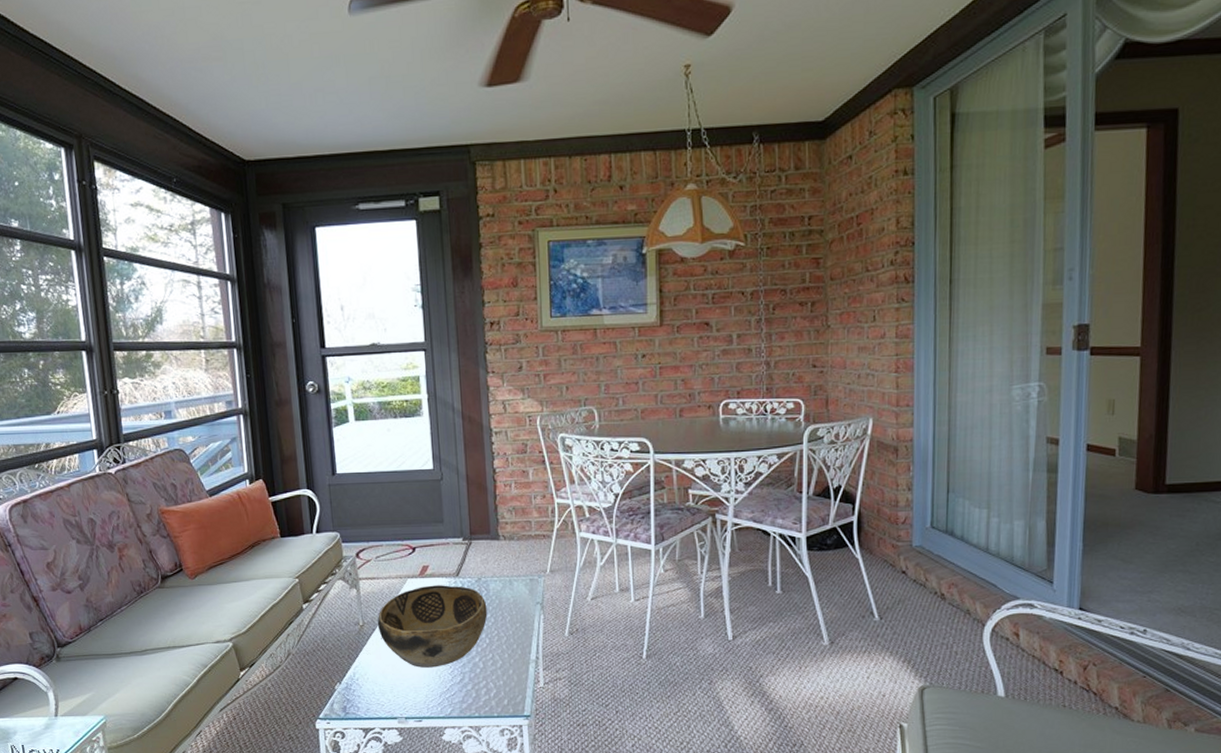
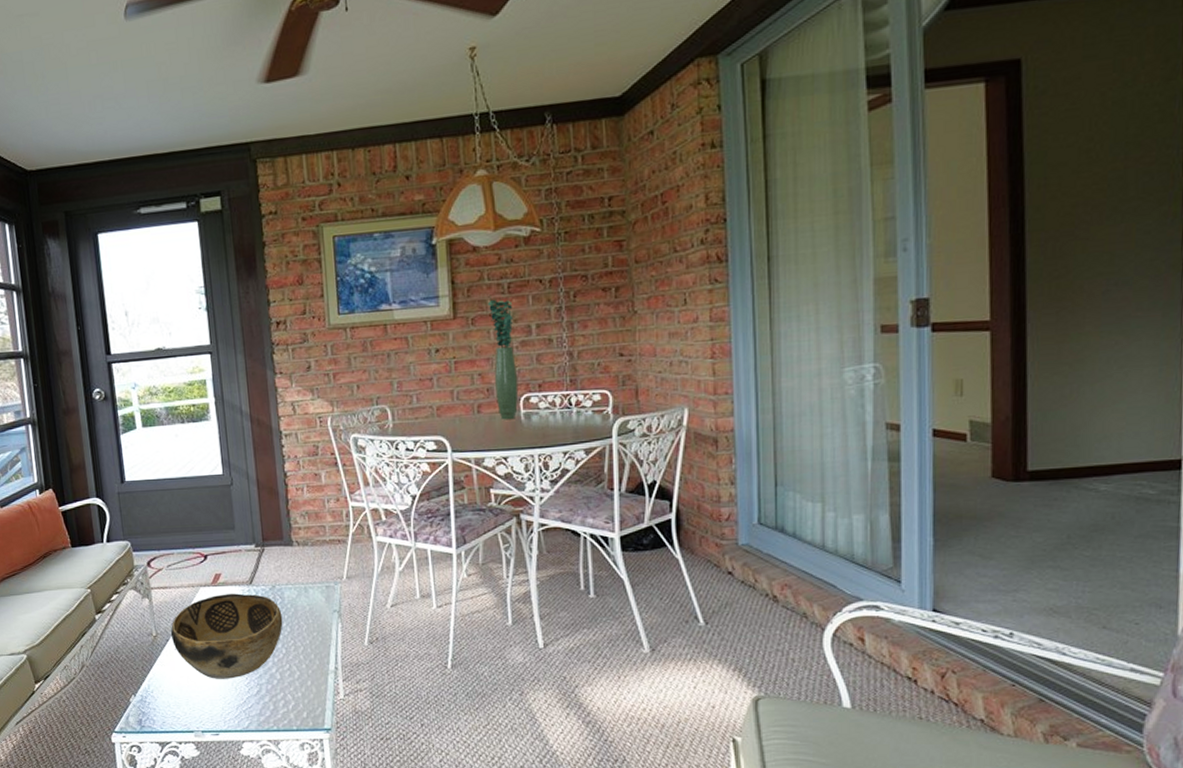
vase: none [692,306,719,425] -> present [487,296,519,420]

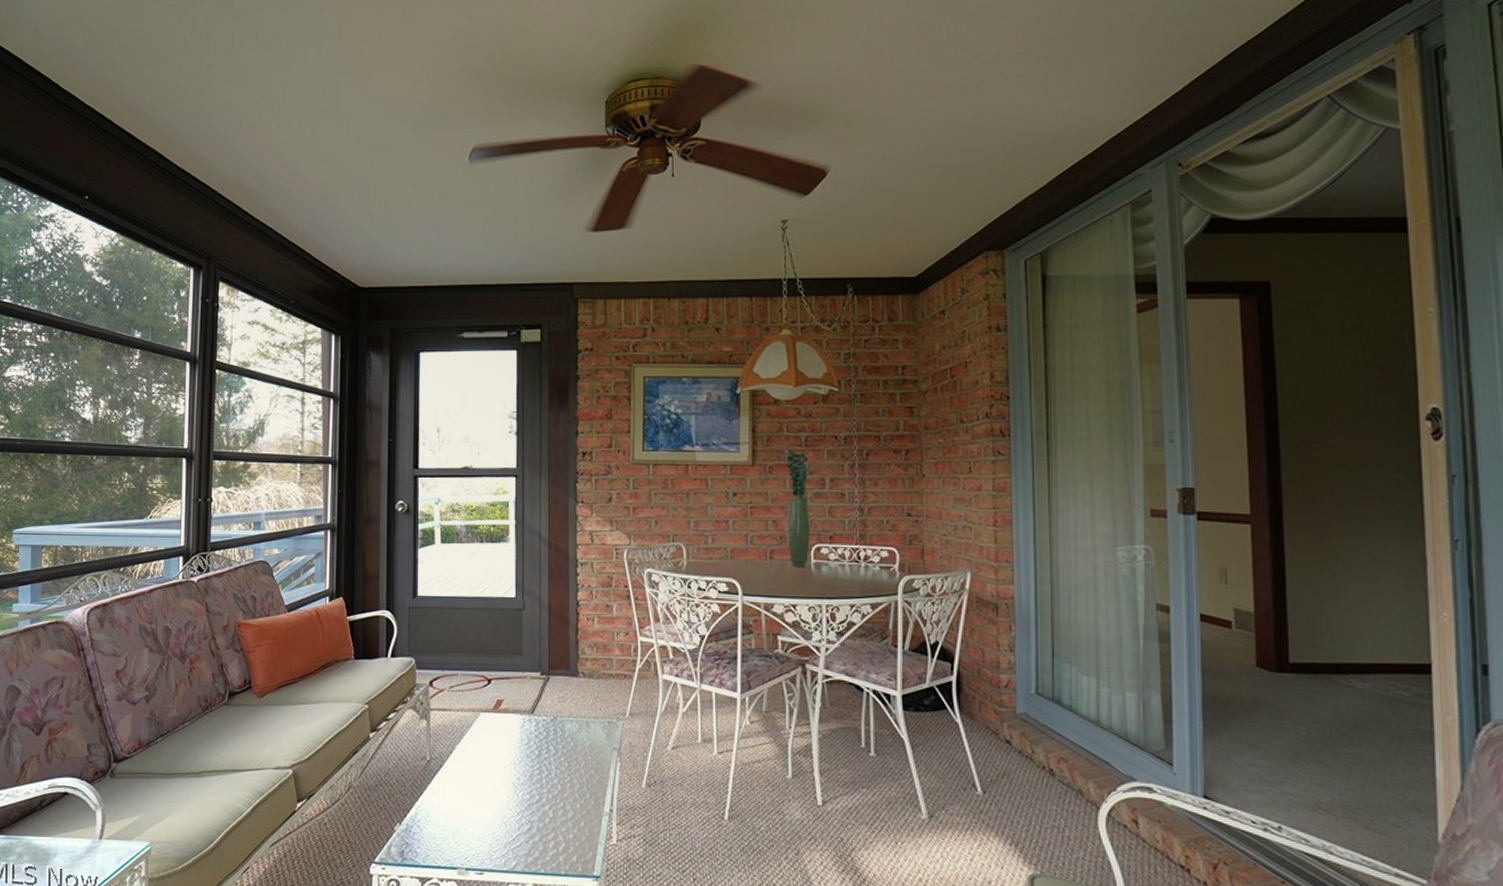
decorative bowl: present [170,593,283,679] -> none [445,721,561,814]

